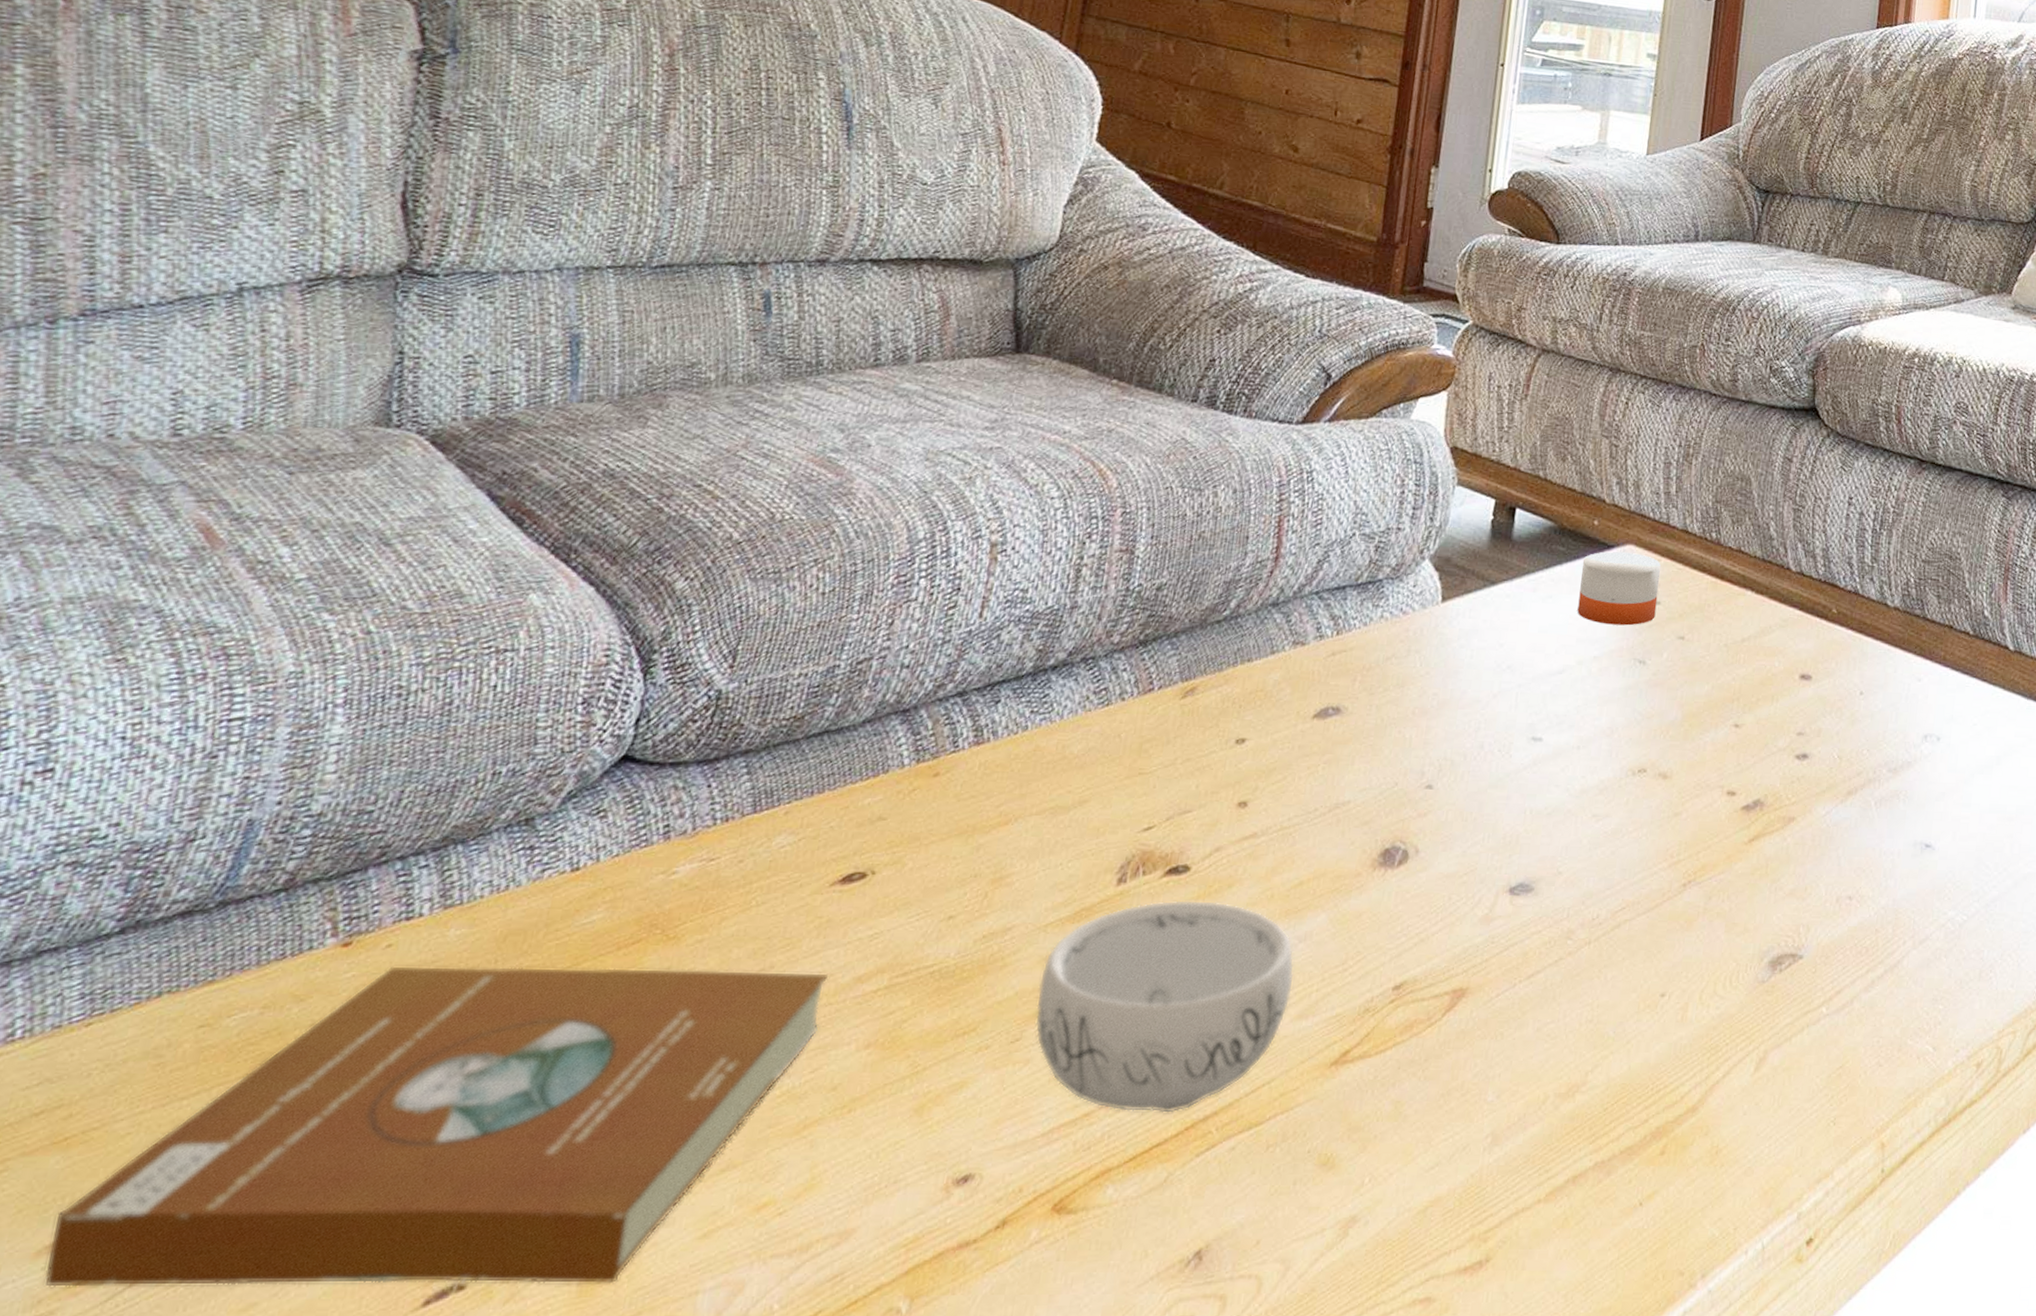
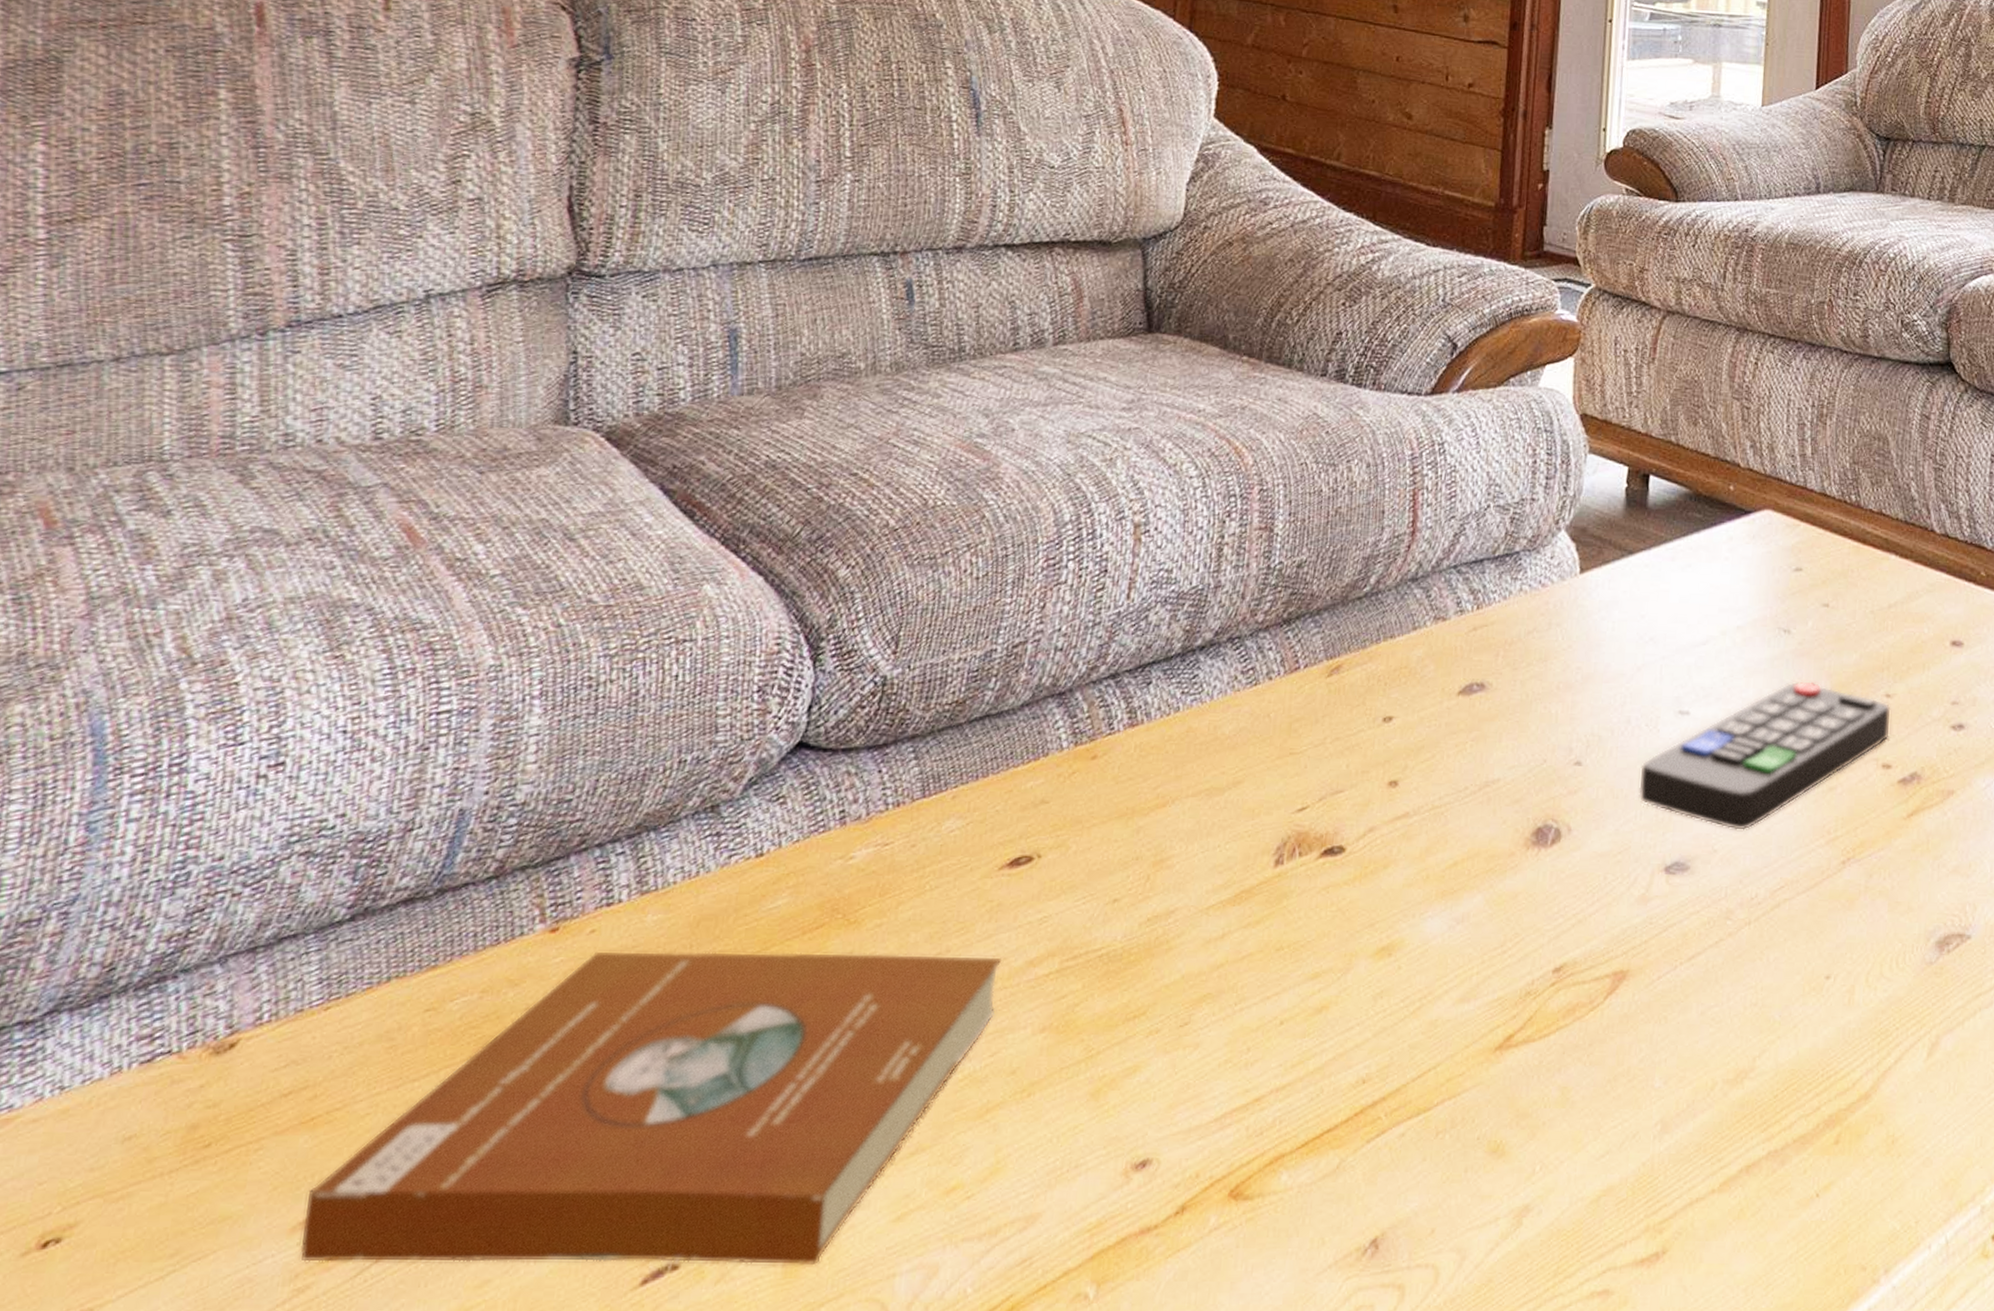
decorative bowl: present [1034,899,1295,1114] -> none [1202,881,1454,1100]
remote control: none [1487,710,1739,853] -> present [1638,681,1891,830]
candle: present [1577,544,1661,626] -> none [1718,509,1801,594]

